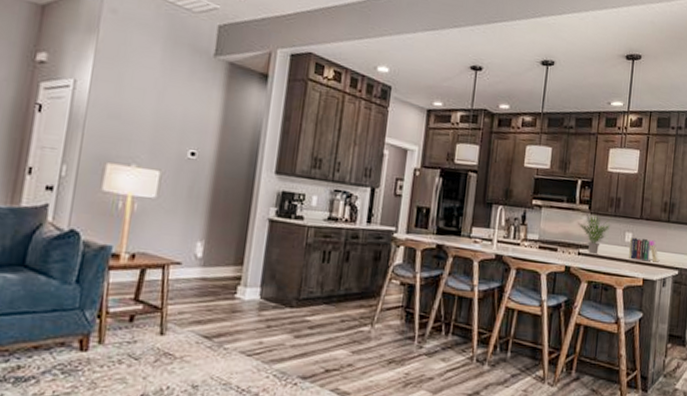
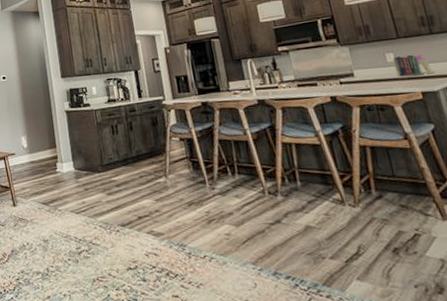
potted plant: present [577,213,612,255] -> none [329,44,367,81]

